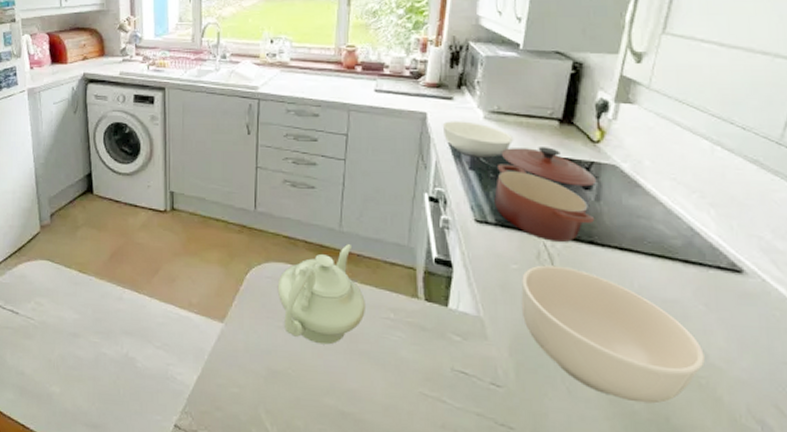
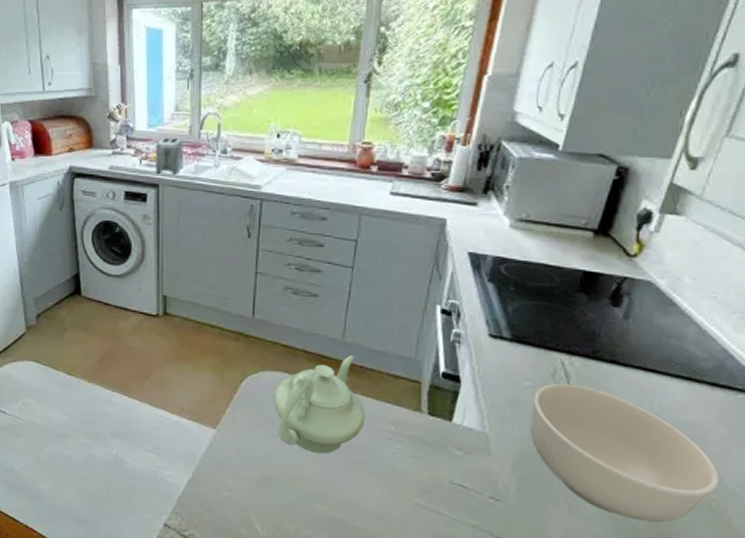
toaster: none [162,45,188,78] -> present [155,137,184,174]
bowl: present [442,121,514,159] -> none [462,228,541,271]
saucepan: present [494,147,597,242] -> none [512,259,628,360]

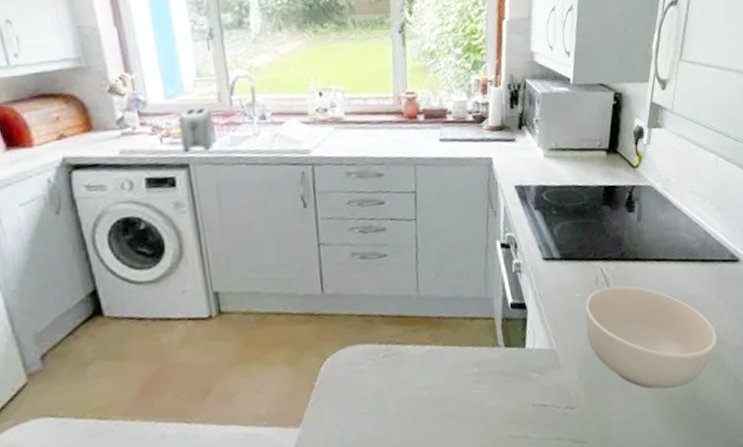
teapot: present [273,354,365,454] -> none [356,307,450,419]

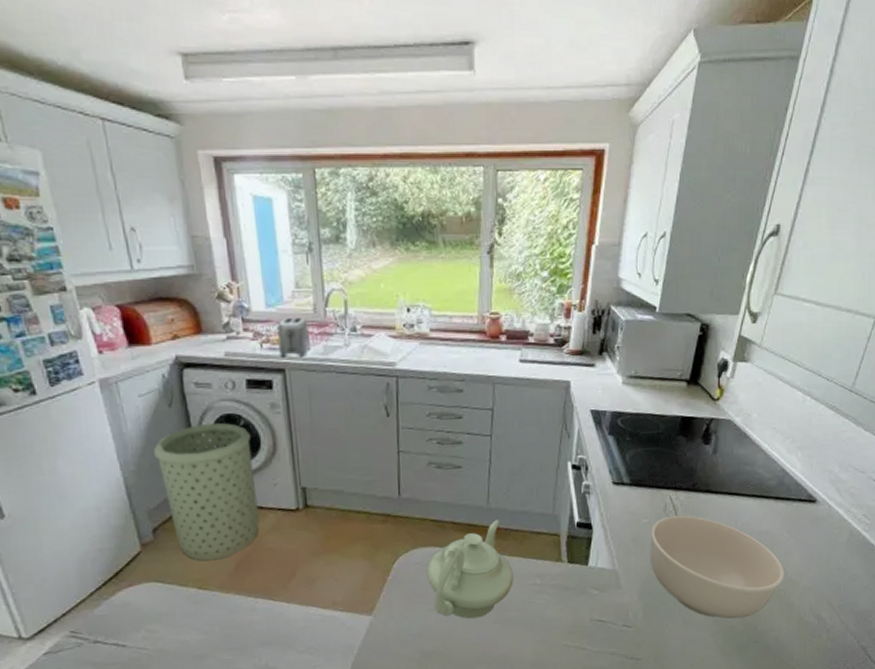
laundry basket: none [38,227,167,387] -> present [152,423,260,561]
teapot: none [356,307,450,419] -> present [426,518,513,619]

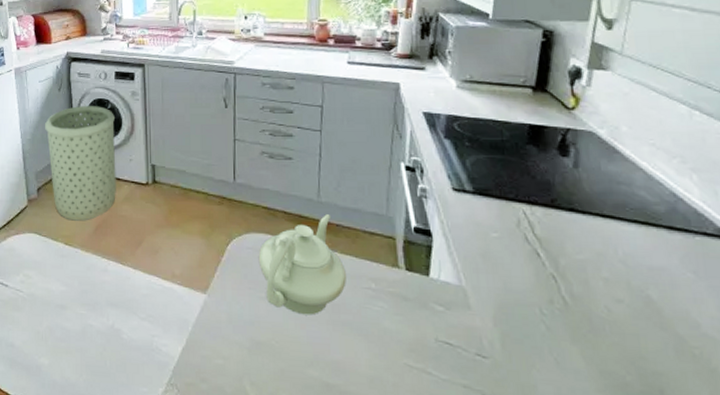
toaster: present [277,316,311,357] -> none [141,23,166,55]
bowl: present [650,515,784,619] -> none [502,233,697,375]

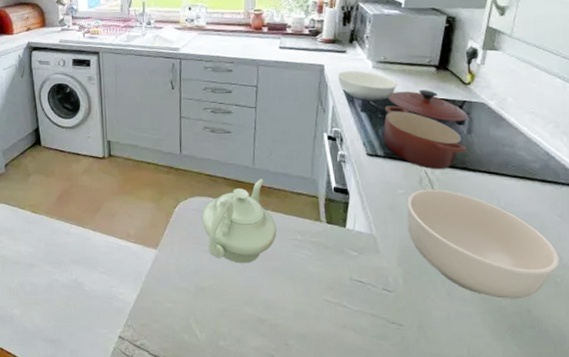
laundry basket: present [44,106,116,221] -> none [9,90,76,192]
bowl: none [415,91,488,128] -> present [337,71,399,102]
saucepan: none [471,115,575,209] -> present [383,90,469,169]
bowl: none [502,233,697,375] -> present [406,189,559,299]

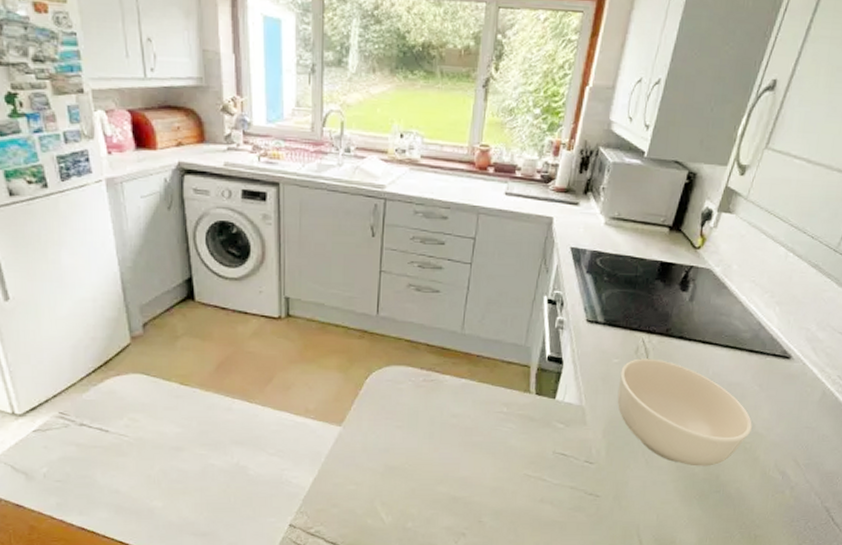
teapot: present [201,178,277,264] -> none [397,345,481,439]
bowl: present [337,71,399,102] -> none [566,226,629,263]
saucepan: present [383,90,469,169] -> none [605,252,693,337]

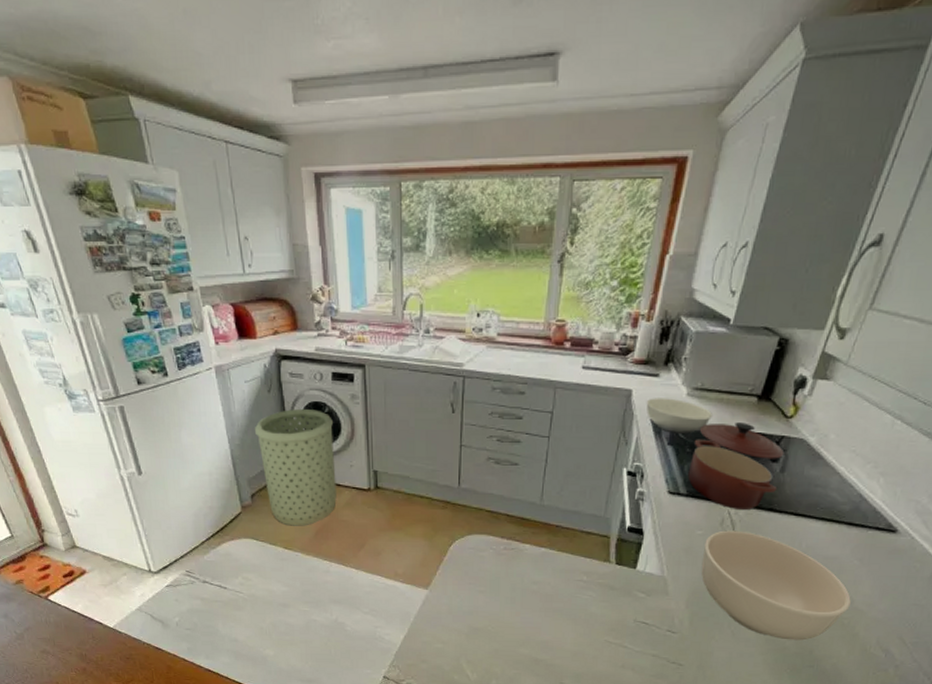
laundry basket: none [149,229,243,359] -> present [254,409,337,526]
bowl: none [566,226,629,263] -> present [646,398,713,435]
saucepan: none [605,252,693,337] -> present [688,422,784,509]

